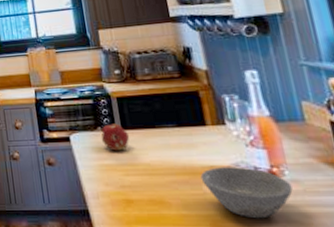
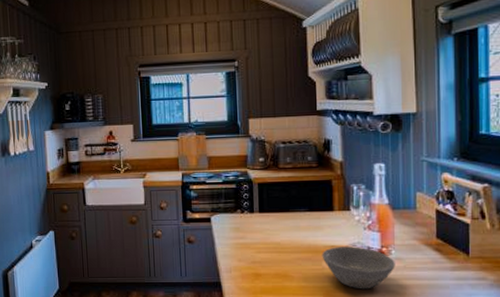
fruit: present [101,123,130,151] -> none [239,207,266,231]

